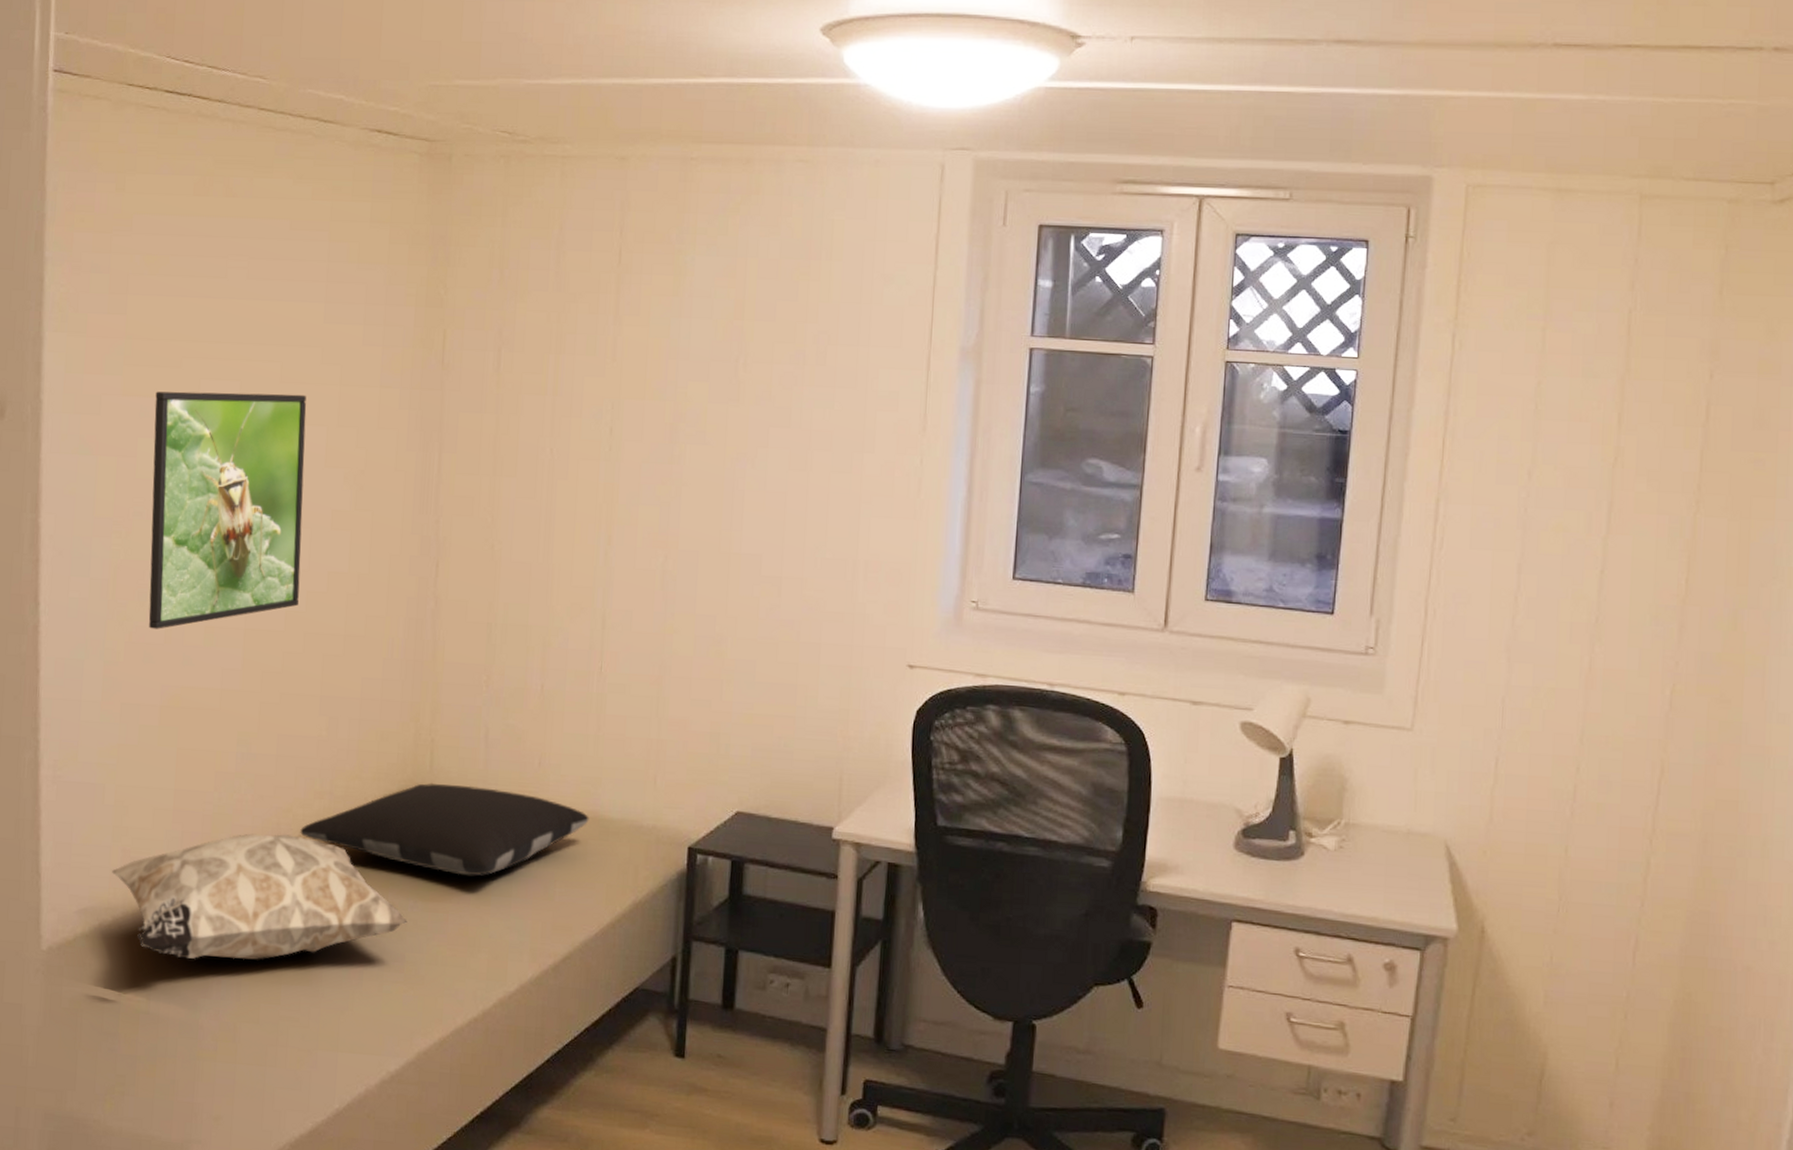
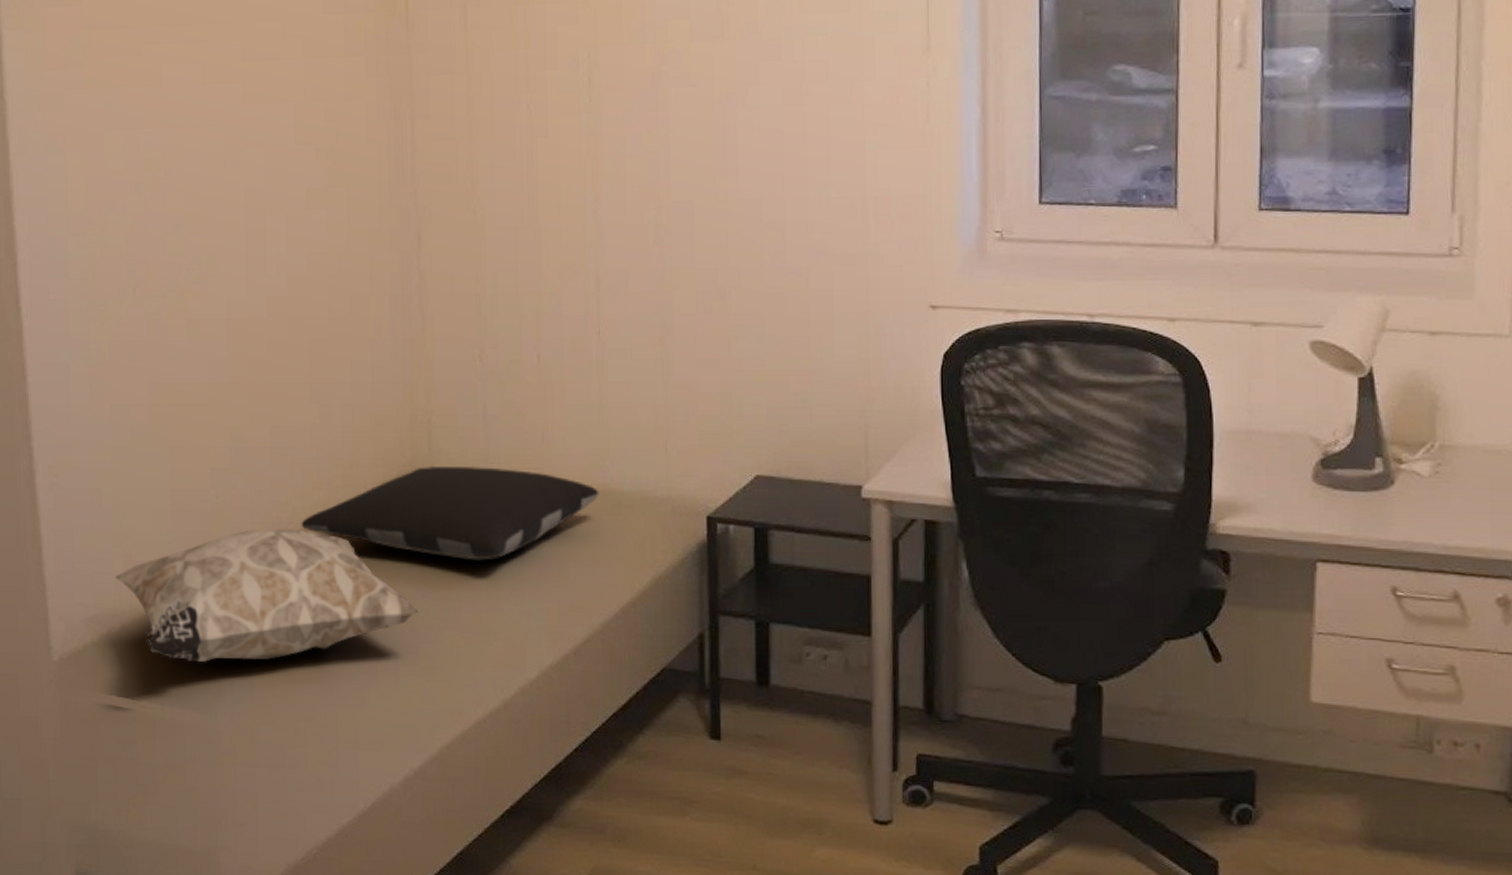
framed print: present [148,391,307,629] -> none [118,71,280,326]

